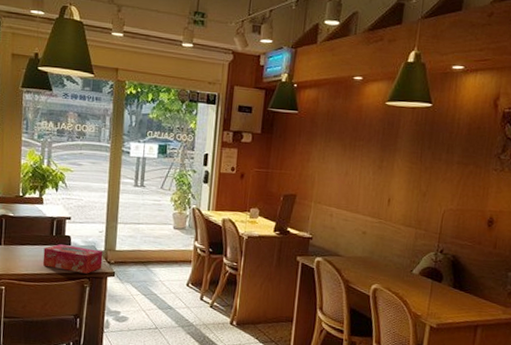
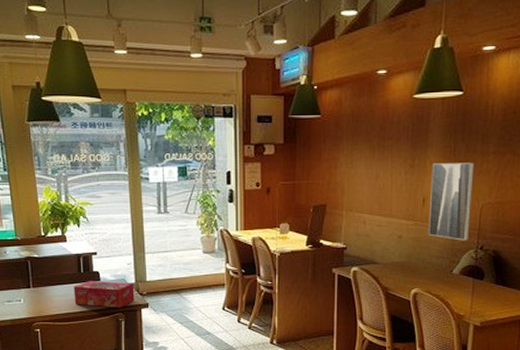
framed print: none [391,167,439,243] -> present [428,163,475,241]

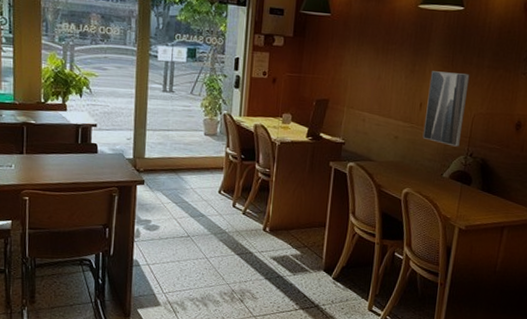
tissue box: present [73,281,135,308] -> none [68,152,132,183]

